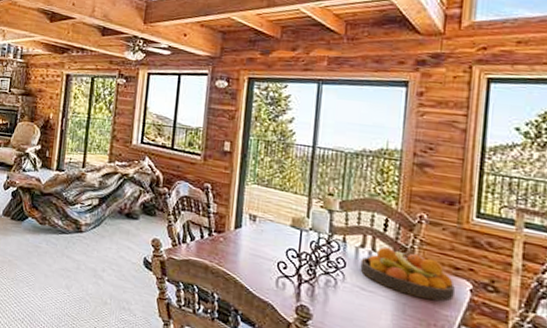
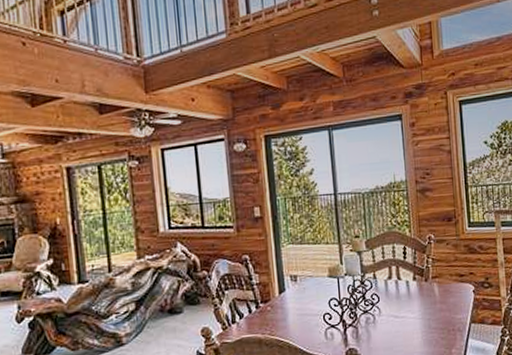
fruit bowl: present [360,246,455,302] -> none [390,272,463,311]

